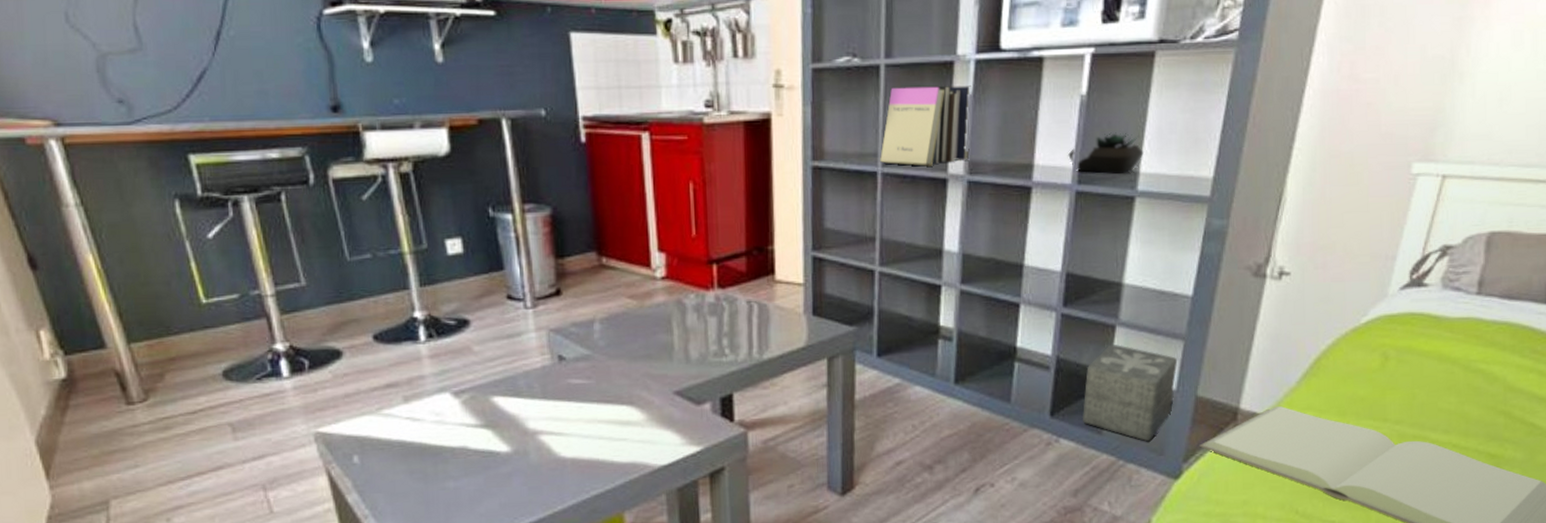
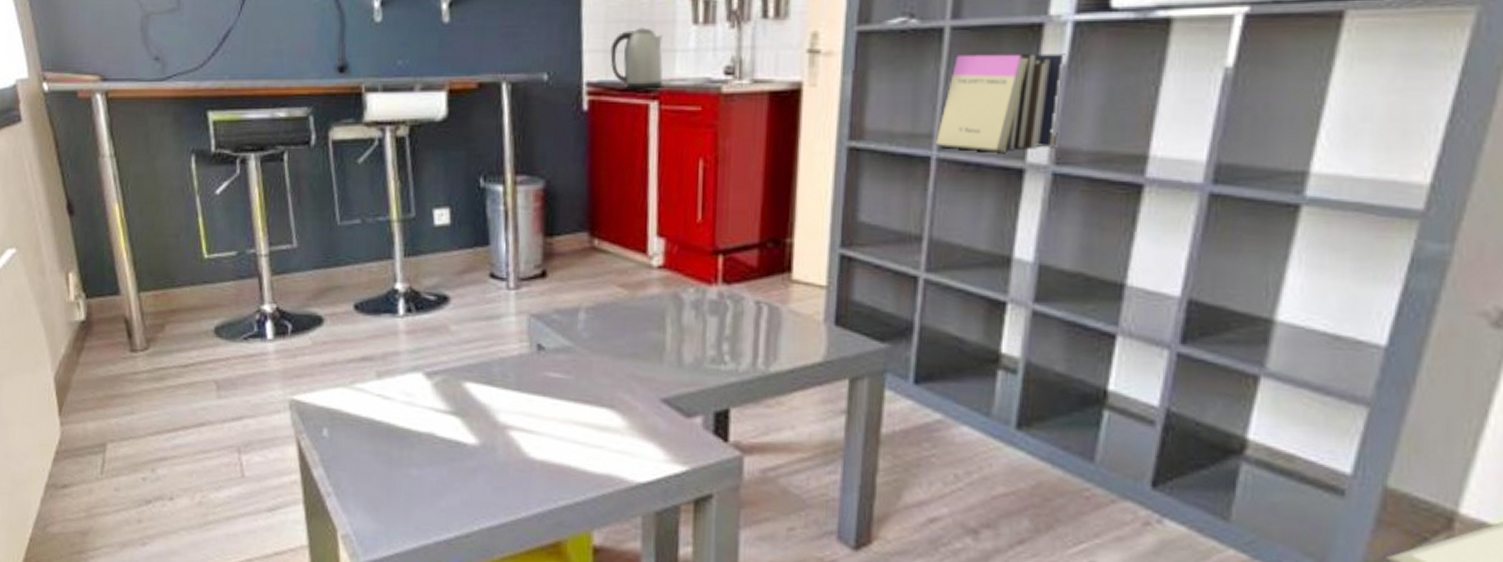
kettle: none [601,66,652,122] -> present [610,28,663,89]
succulent plant: present [1067,132,1144,174] -> none [1199,117,1318,172]
decorative box: present [1083,344,1177,442] -> none [1201,400,1355,541]

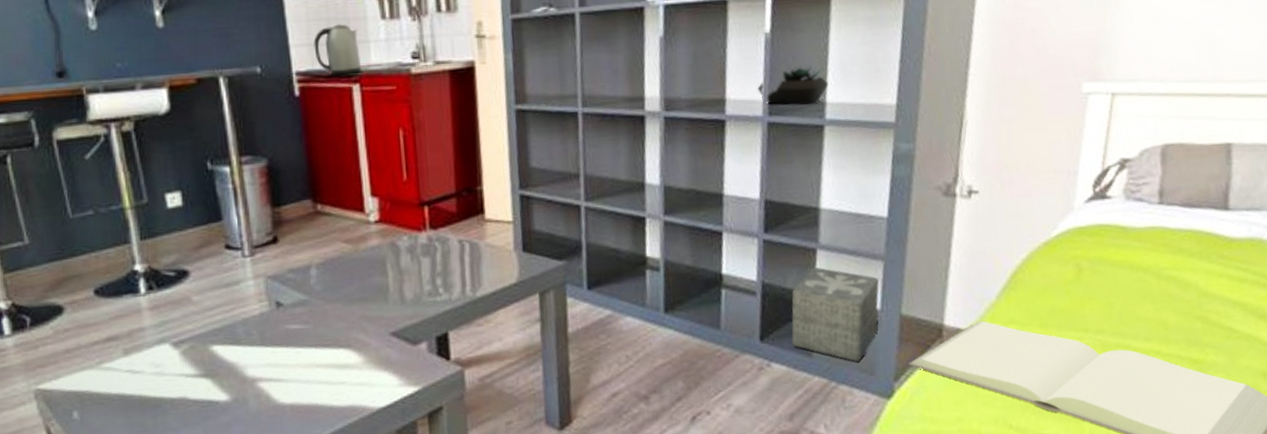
books: present [934,53,1066,153] -> none [579,29,665,105]
succulent plant: none [1199,117,1318,172] -> present [756,66,829,105]
decorative box: none [1201,400,1355,541] -> present [791,267,879,362]

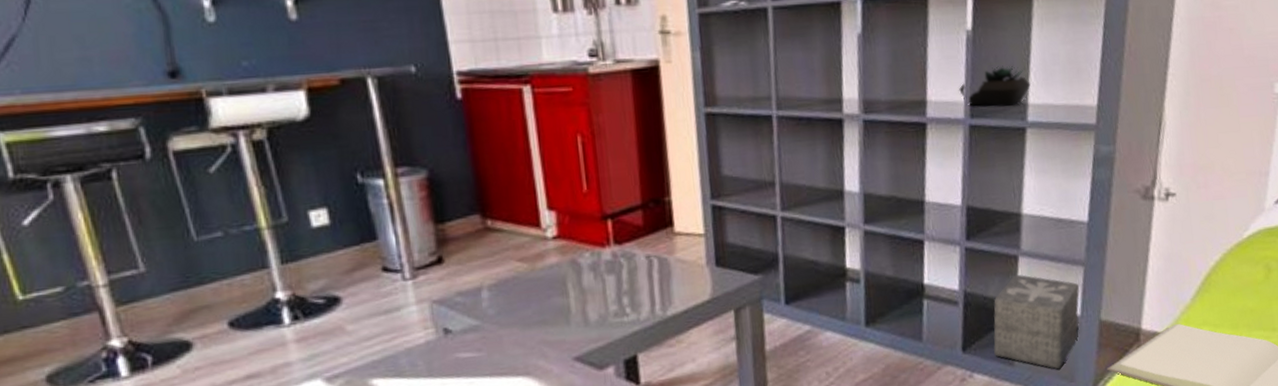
kettle: present [313,24,362,76] -> none [476,17,533,76]

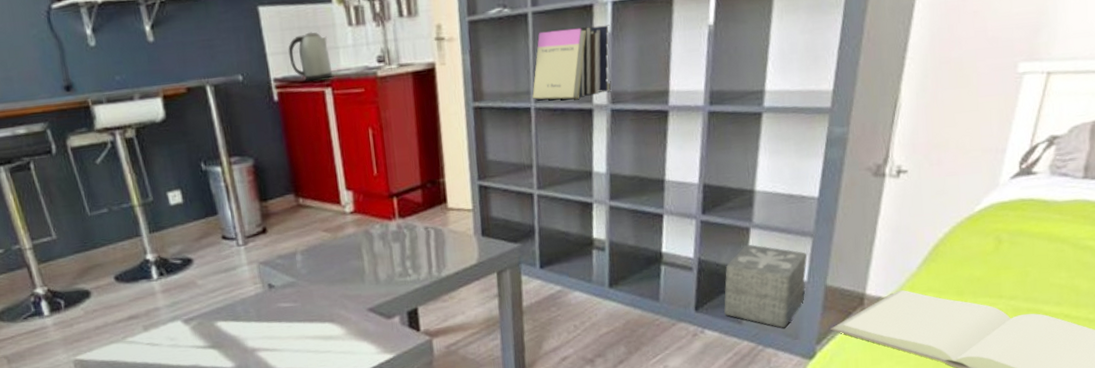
kettle: none [476,17,533,76] -> present [288,32,333,81]
books: none [773,25,863,108] -> present [532,25,612,100]
succulent plant: present [958,66,1031,107] -> none [699,56,768,95]

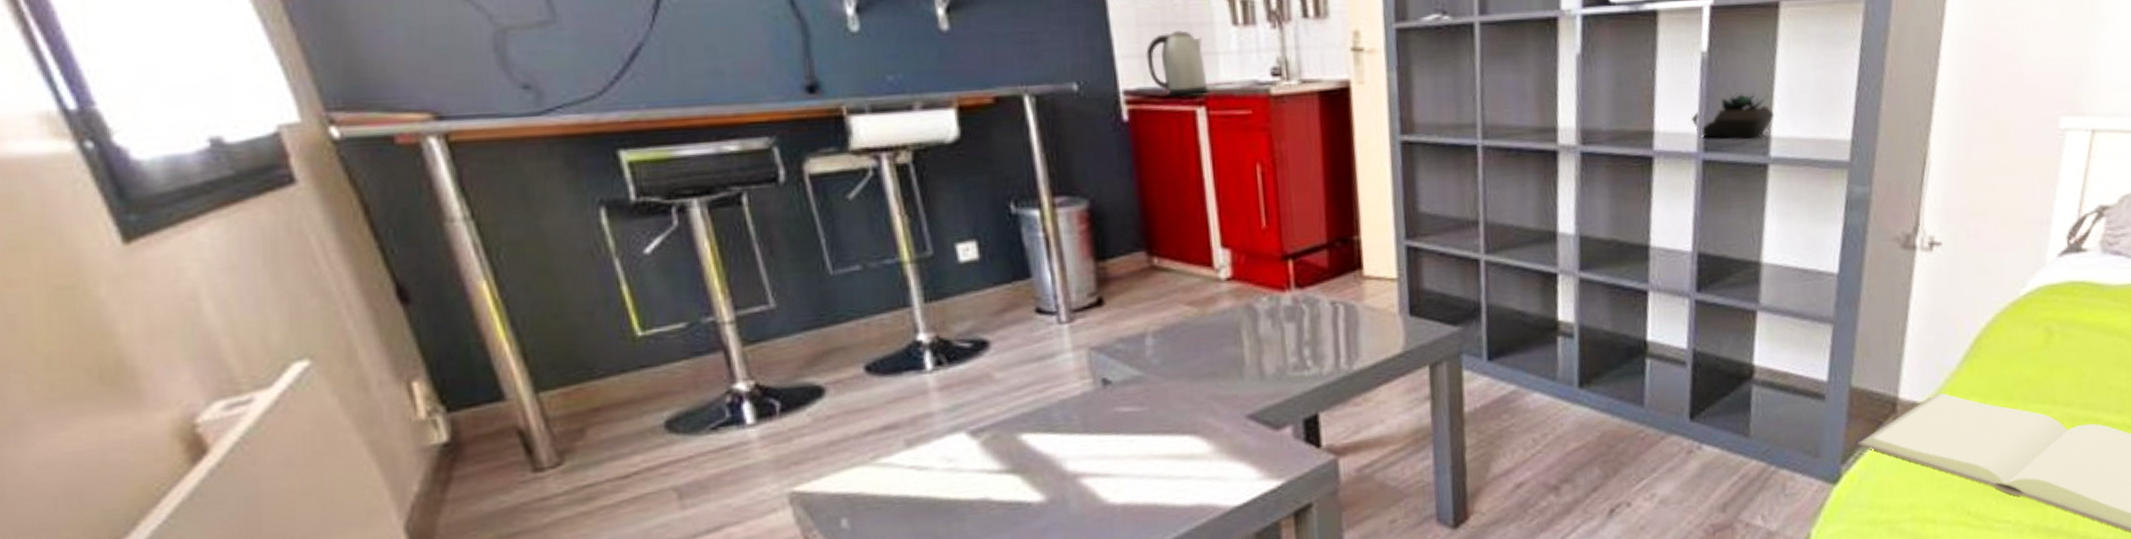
books: present [532,25,612,100] -> none [1478,44,1582,137]
succulent plant: none [699,56,768,95] -> present [1690,92,1774,140]
decorative box: present [724,244,807,328] -> none [1726,332,1827,443]

